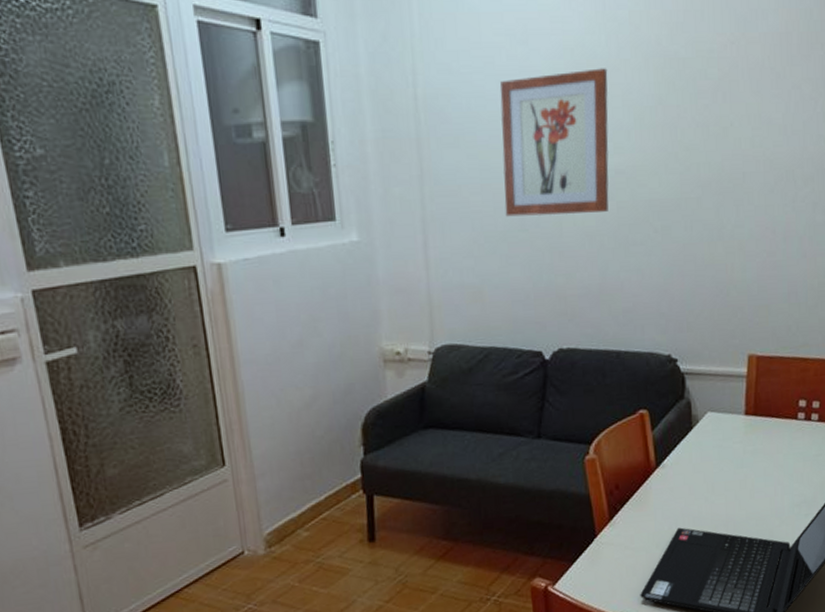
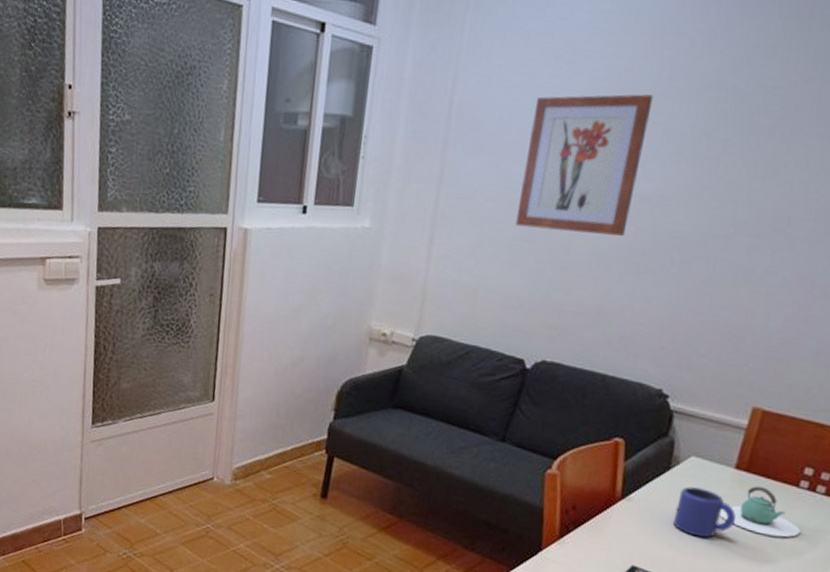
mug: none [703,440,755,487] -> present [672,486,736,538]
teapot: none [740,426,807,470] -> present [718,486,801,538]

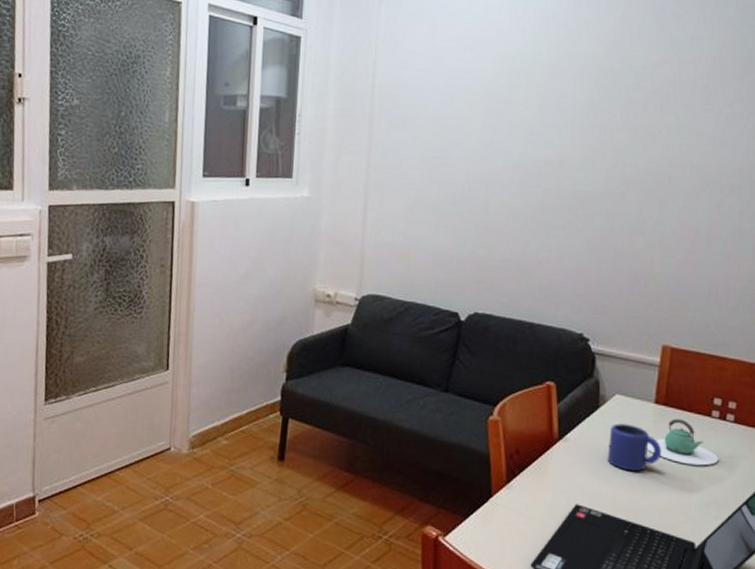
wall art: present [515,94,654,236] -> none [439,74,545,196]

